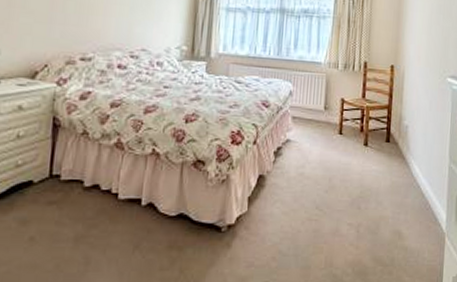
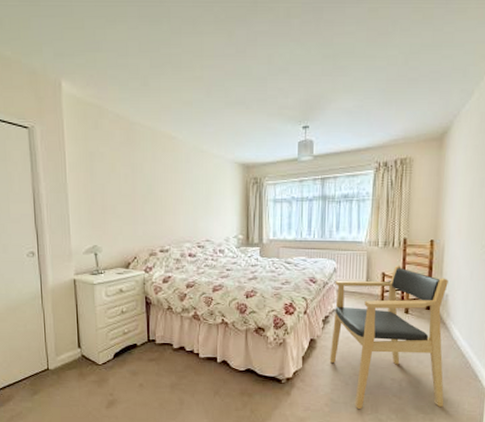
armchair: none [280,91,408,262] -> present [329,266,448,409]

